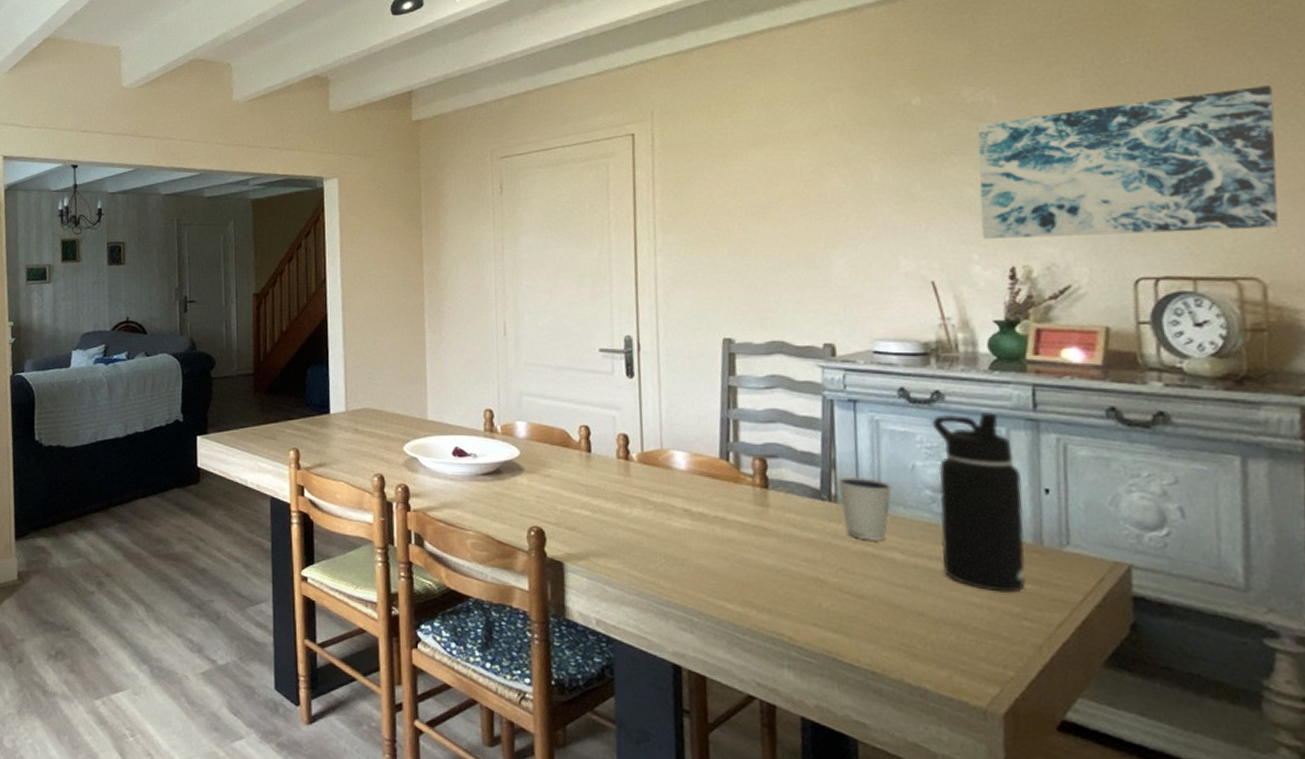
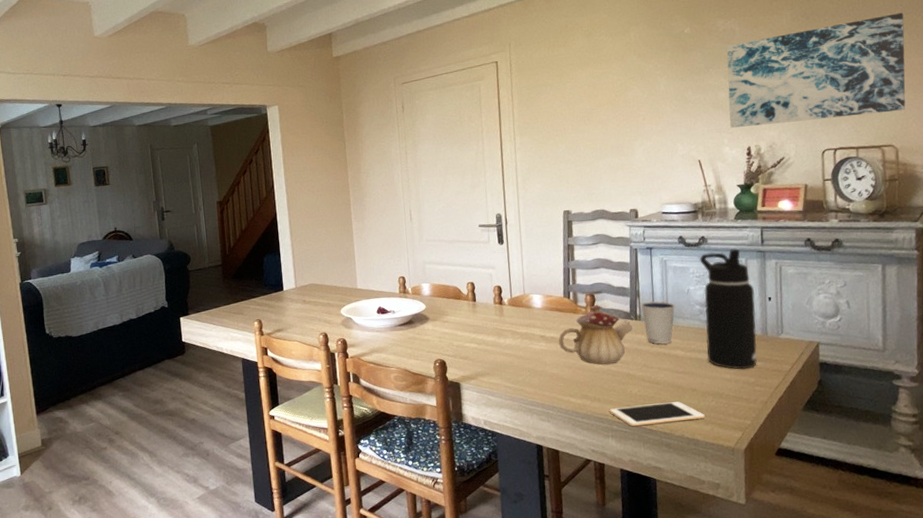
teapot: none [710,474,825,562] -> present [558,305,633,365]
cell phone: none [786,626,938,658] -> present [609,401,705,427]

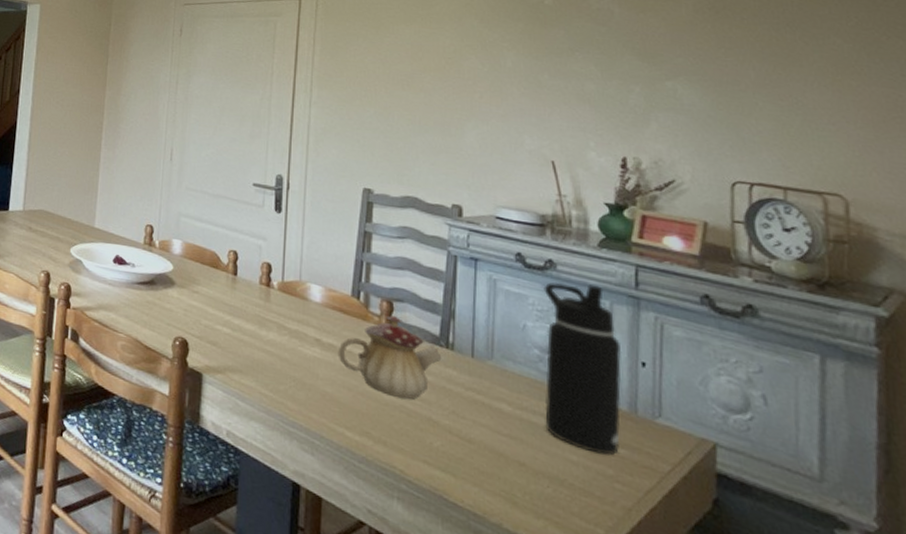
cell phone: present [609,401,705,427] -> none [398,460,535,509]
dixie cup: present [640,301,676,344] -> none [455,327,504,391]
wall art: present [727,13,906,128] -> none [598,26,862,153]

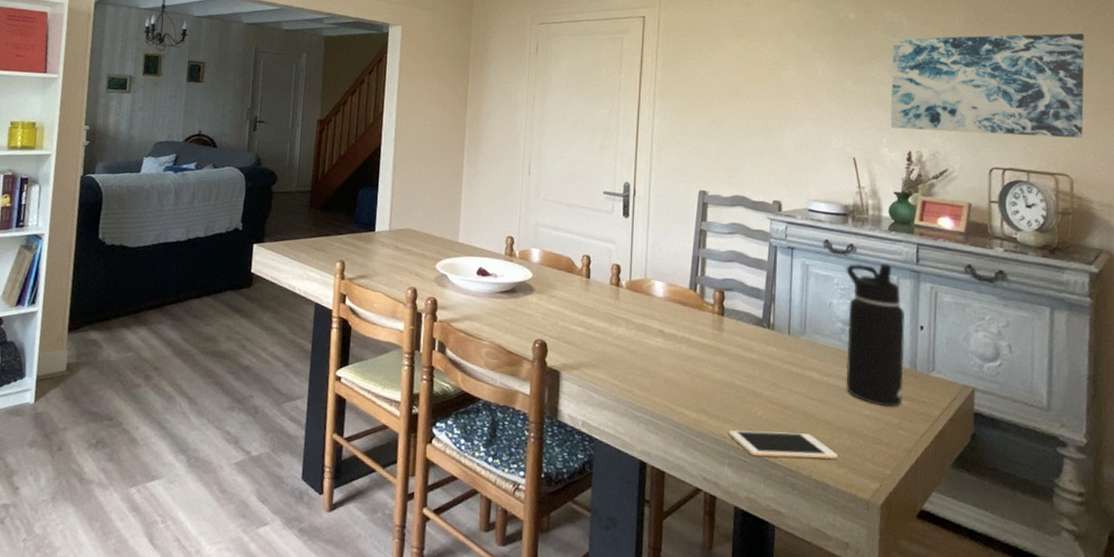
teapot: present [338,315,442,399] -> none [678,304,764,377]
cell phone: none [398,460,535,509] -> present [728,430,838,459]
wall art: none [598,26,862,153] -> present [890,33,1085,139]

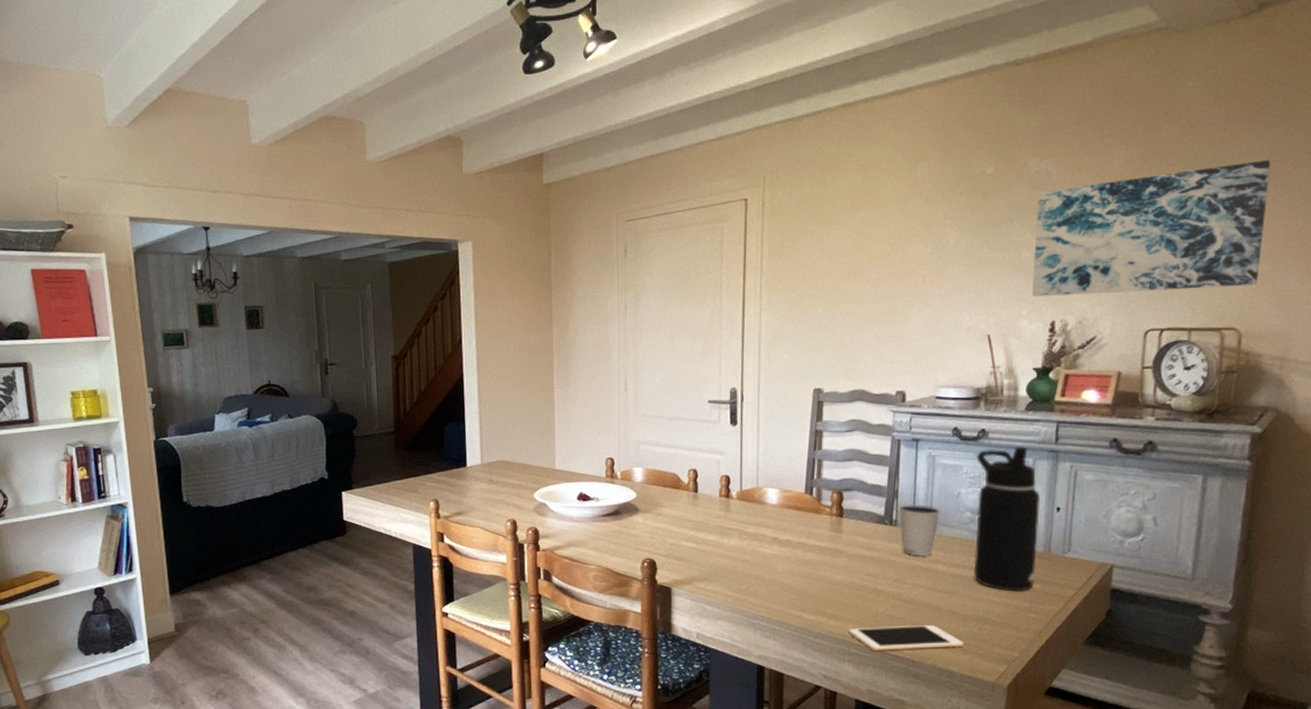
dixie cup: none [775,309,815,362] -> present [898,504,941,556]

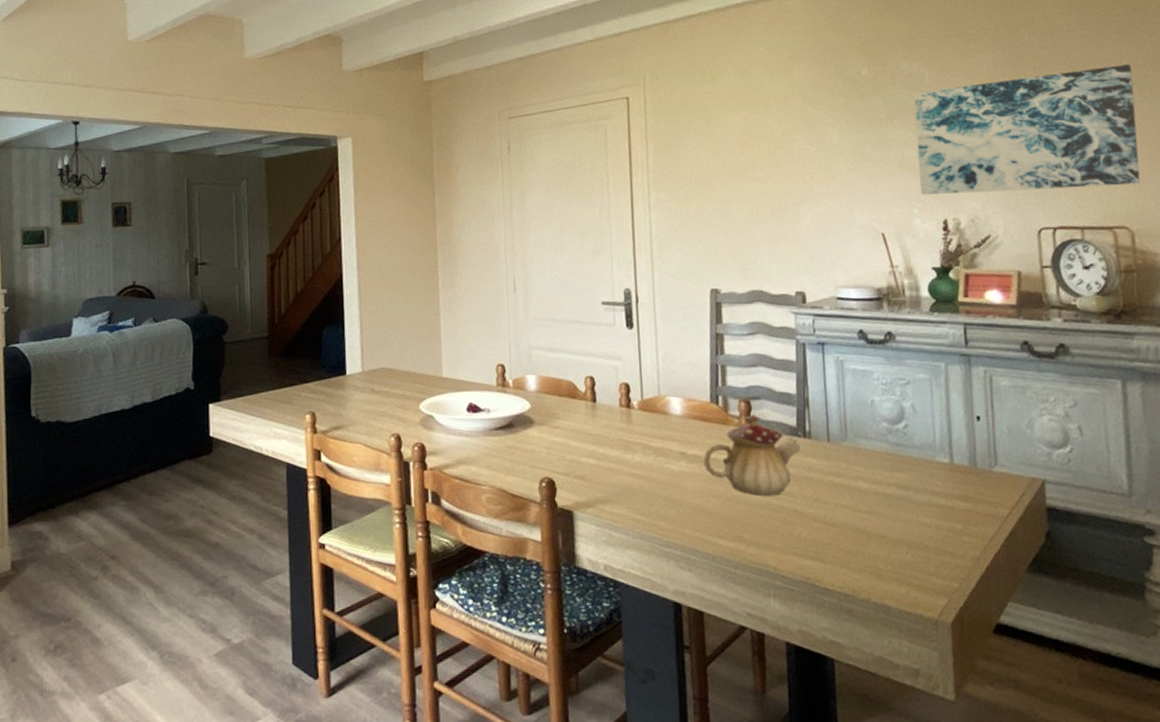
teapot: none [794,505,886,577] -> present [703,415,801,497]
cell phone: present [849,625,963,651] -> none [771,552,898,584]
dixie cup: present [898,504,941,556] -> none [810,413,856,472]
water bottle: present [974,446,1041,592] -> none [886,350,965,512]

